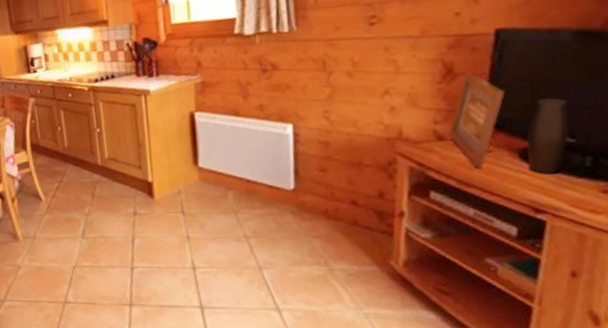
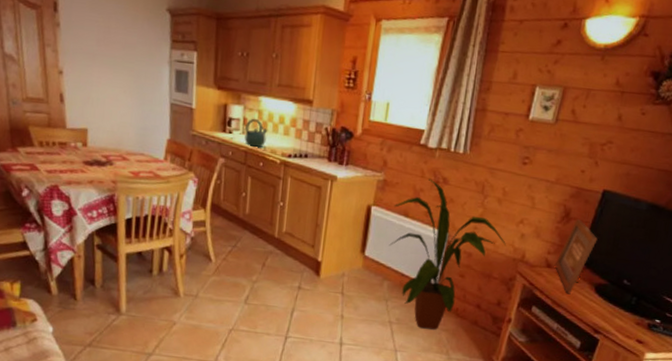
kettle: none [47,52,70,81] -> present [244,118,268,148]
house plant: none [220,68,372,239] -> present [389,178,506,330]
vase: present [526,98,570,174] -> none [598,249,633,306]

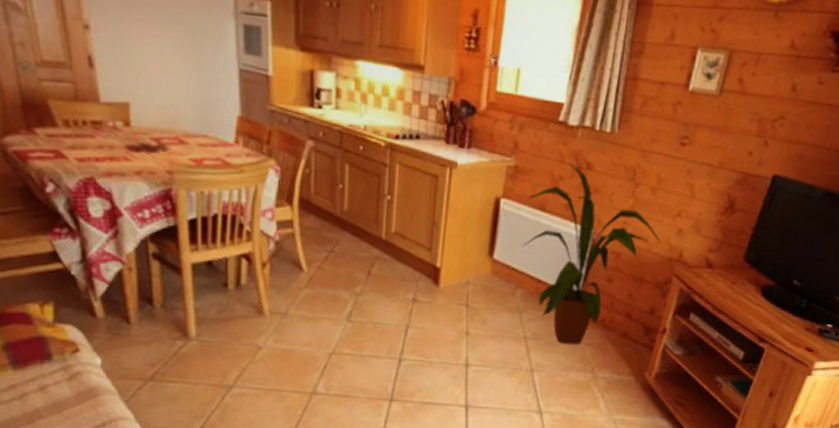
kettle: present [244,118,268,148] -> none [338,88,369,127]
picture frame: present [554,218,598,293] -> none [716,209,766,297]

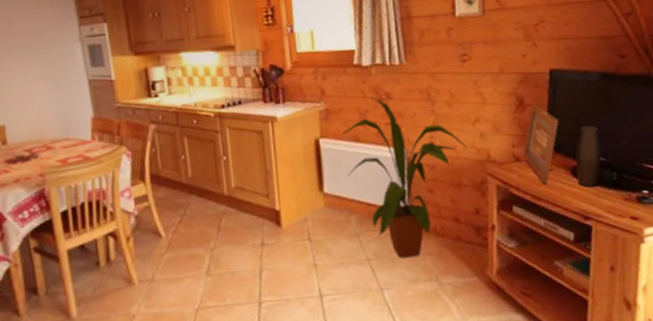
picture frame: none [716,209,766,297] -> present [522,104,559,184]
vase: none [764,245,804,310] -> present [575,125,602,188]

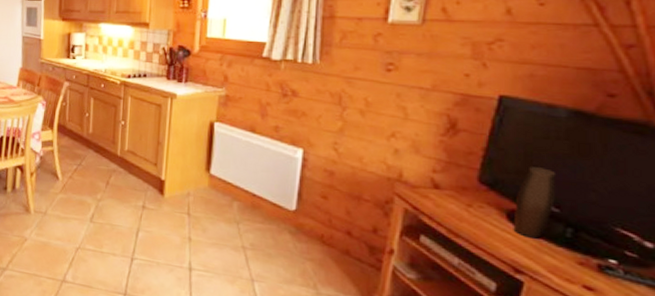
house plant: present [343,97,468,259] -> none [236,91,376,259]
picture frame: present [522,104,559,184] -> none [444,130,501,221]

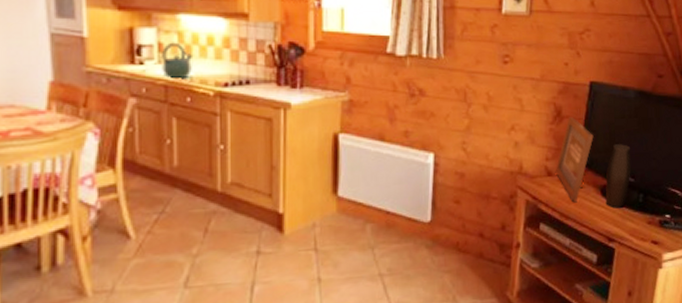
kettle: none [86,44,108,71] -> present [162,42,194,79]
picture frame: none [444,130,501,221] -> present [555,116,594,202]

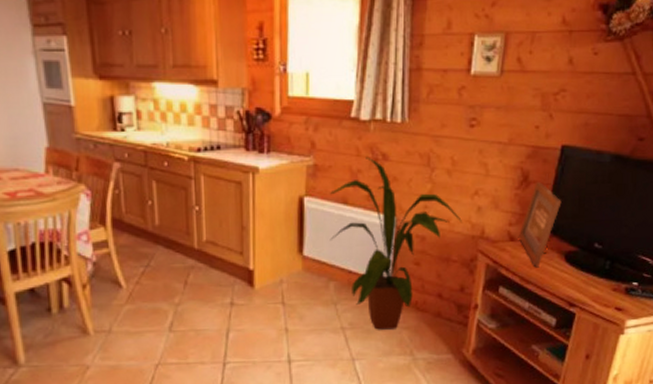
kettle: present [162,42,194,79] -> none [140,109,169,145]
house plant: none [366,92,500,275] -> present [330,156,462,330]
vase: present [605,144,632,208] -> none [569,210,601,274]

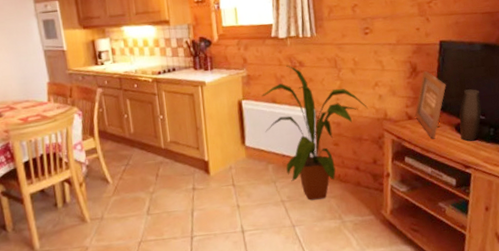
vase: none [569,210,601,274] -> present [459,89,482,141]

